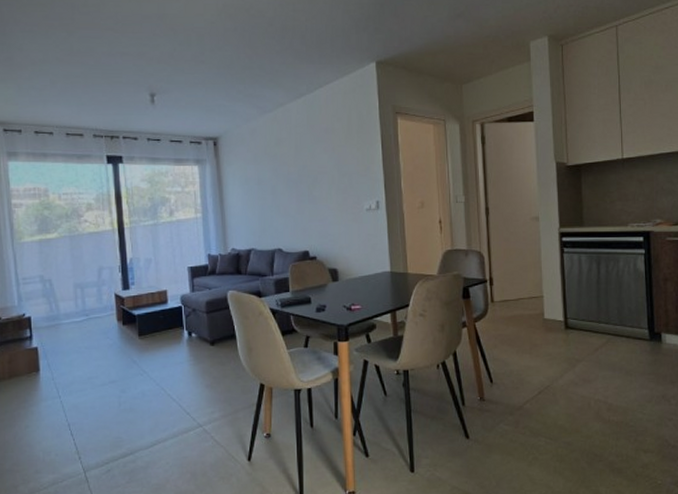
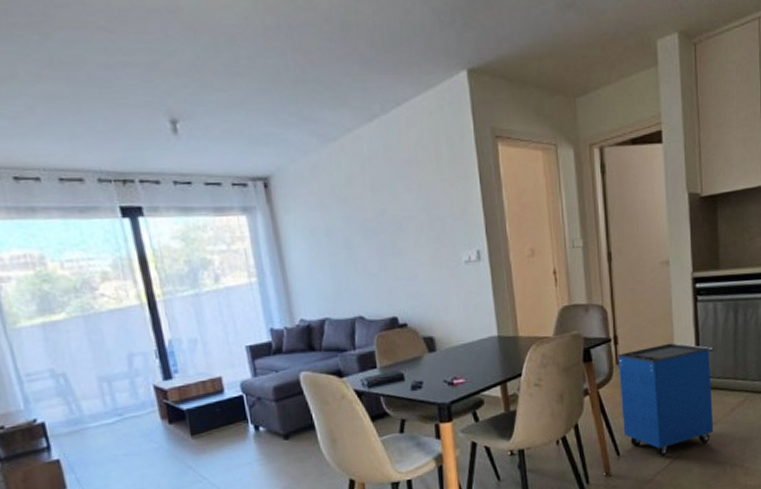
cabinet: none [492,287,579,387] -> present [617,343,714,457]

